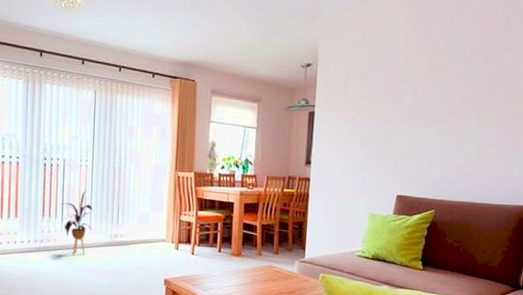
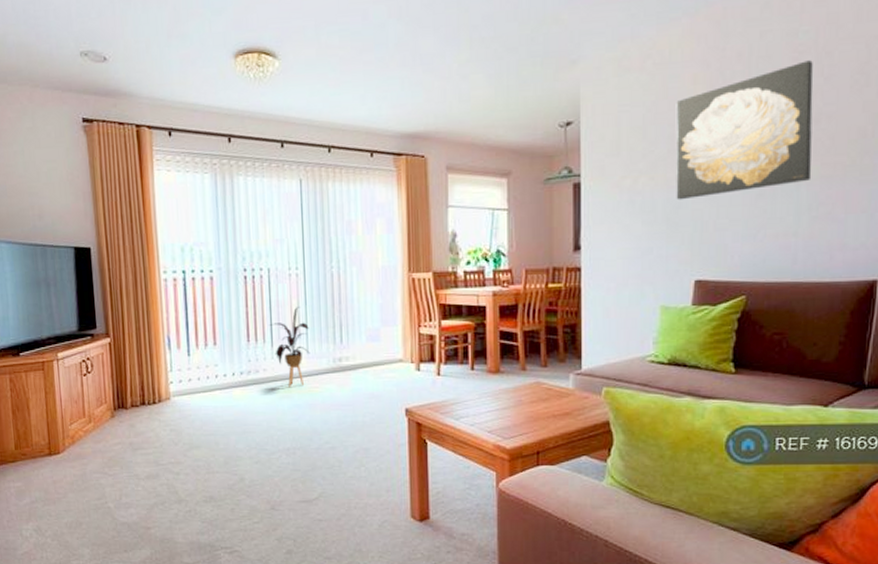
wall art: none [387,33,497,132] -> present [675,60,813,200]

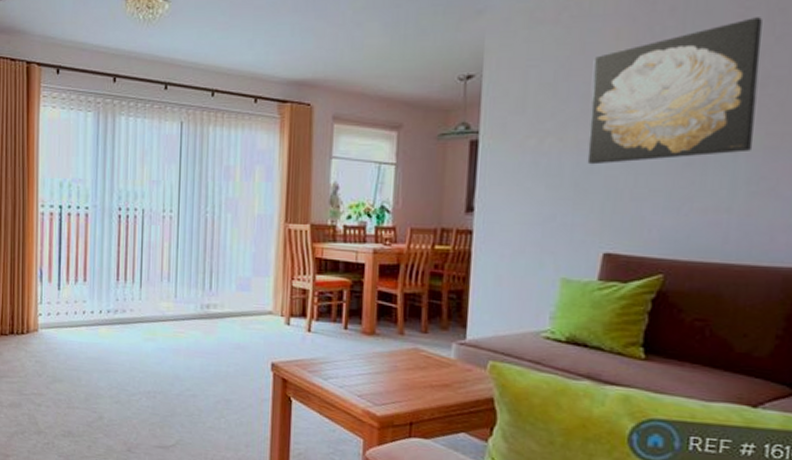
house plant: present [269,307,310,388] -> none [139,250,179,331]

